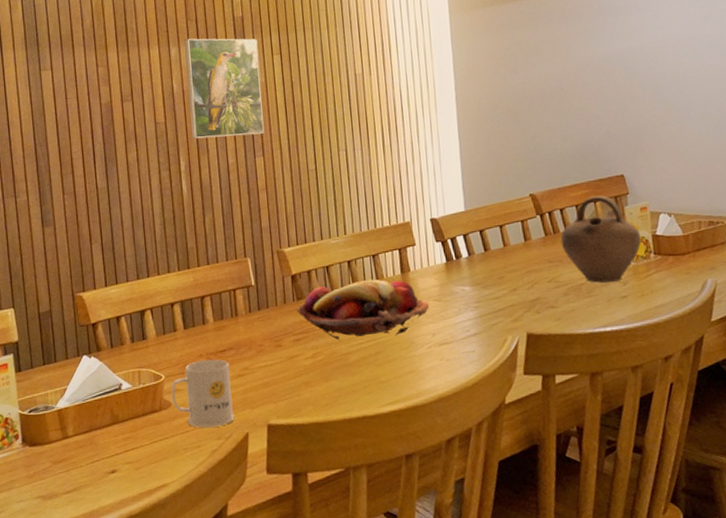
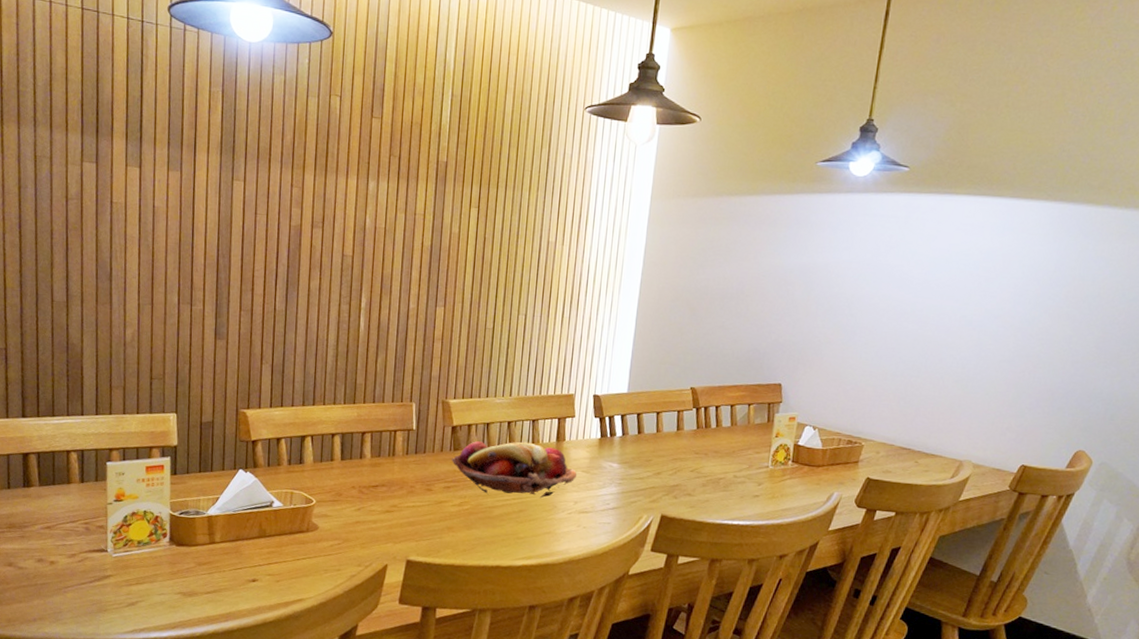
mug: present [171,359,235,429] -> none [320,491,379,555]
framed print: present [184,38,264,139] -> none [376,175,458,285]
jug: present [560,195,642,283] -> none [710,399,784,481]

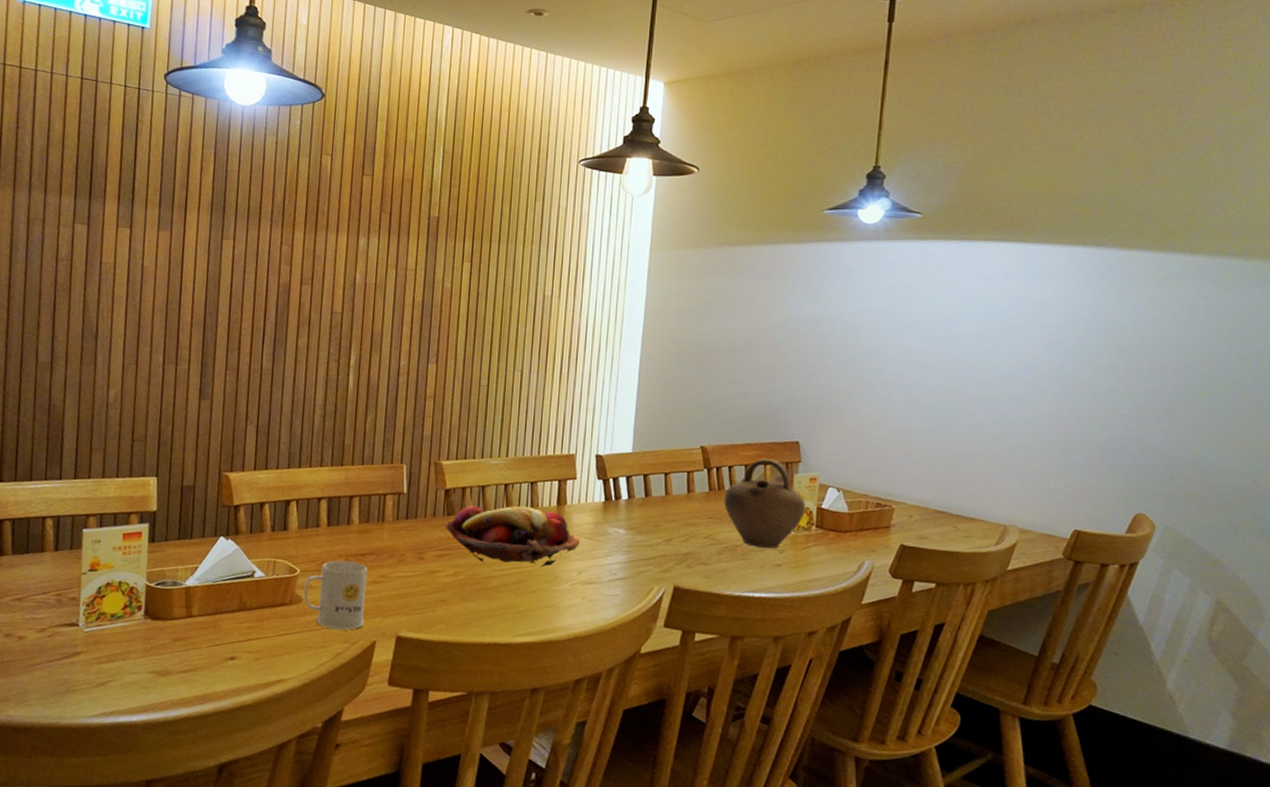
mug: none [320,491,379,555] -> present [304,560,367,630]
jug: none [710,399,784,481] -> present [724,458,806,549]

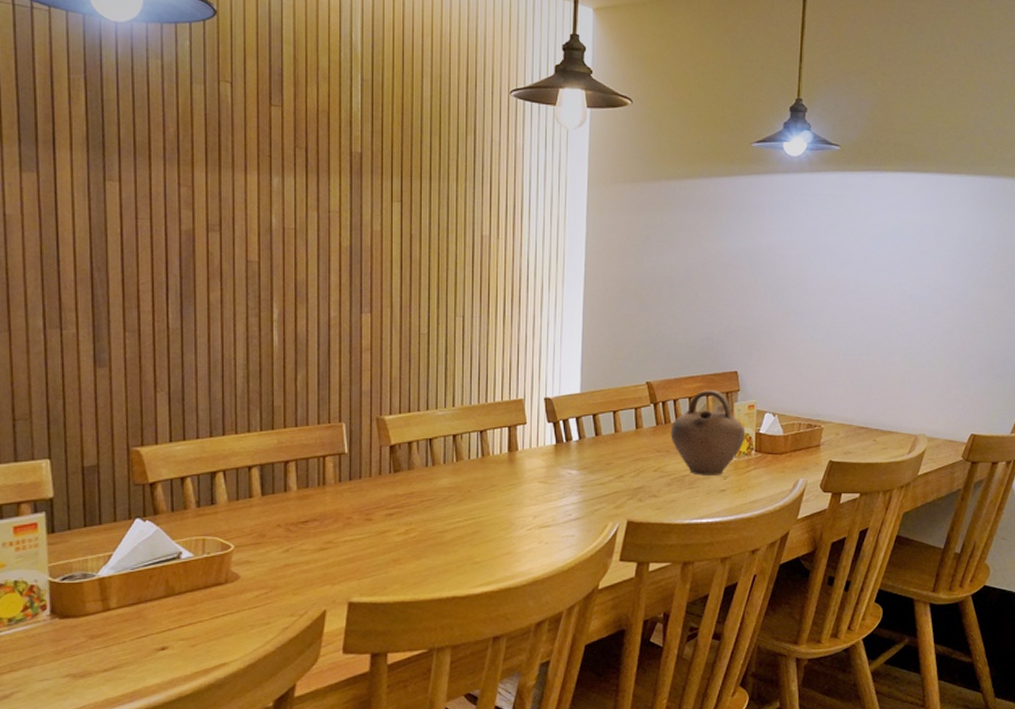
mug: present [304,560,367,630] -> none [241,530,312,604]
fruit basket: present [445,505,581,567] -> none [392,455,534,517]

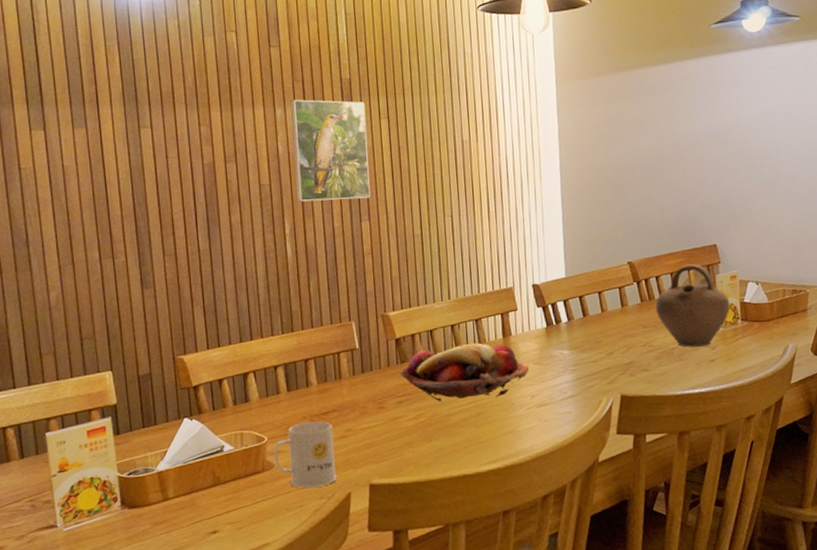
mug: none [241,530,312,604] -> present [274,421,337,489]
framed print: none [289,169,376,288] -> present [290,99,371,202]
fruit basket: none [392,455,534,517] -> present [400,342,530,402]

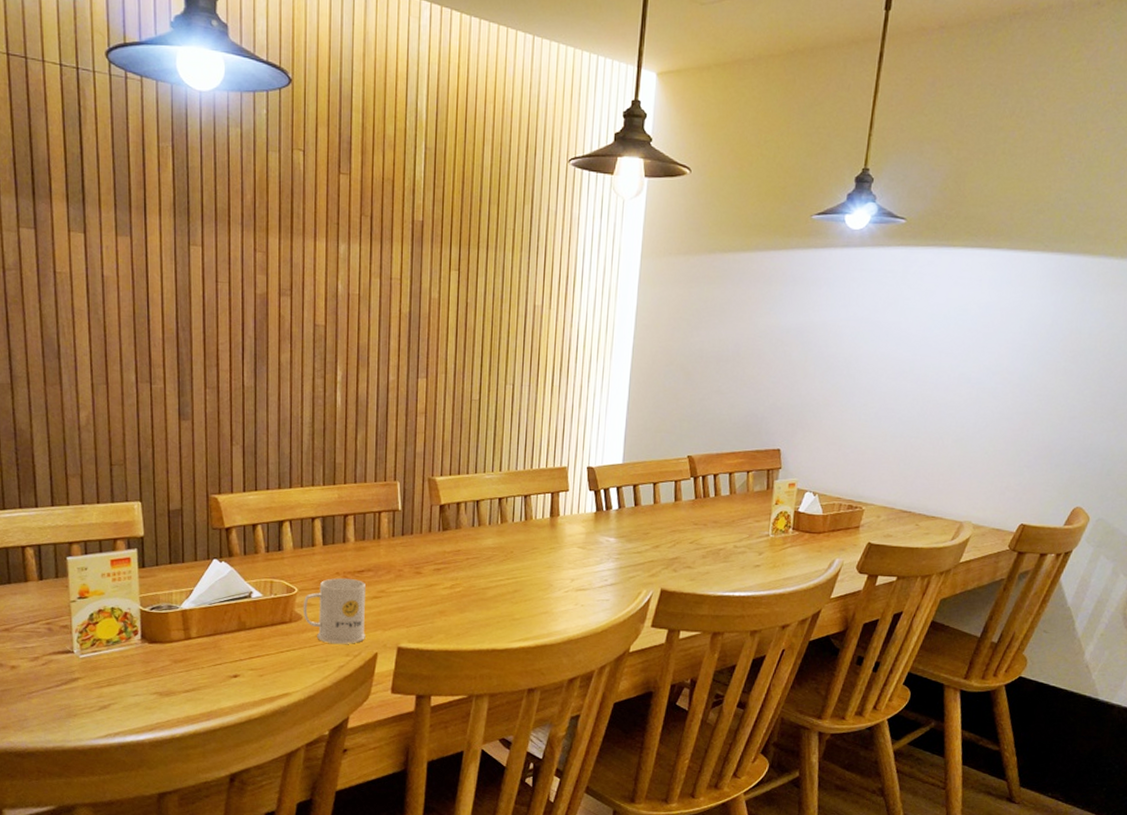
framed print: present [290,99,371,202] -> none [352,237,436,354]
fruit basket: present [400,342,530,402] -> none [441,518,573,576]
jug: present [655,264,730,347] -> none [708,466,784,551]

